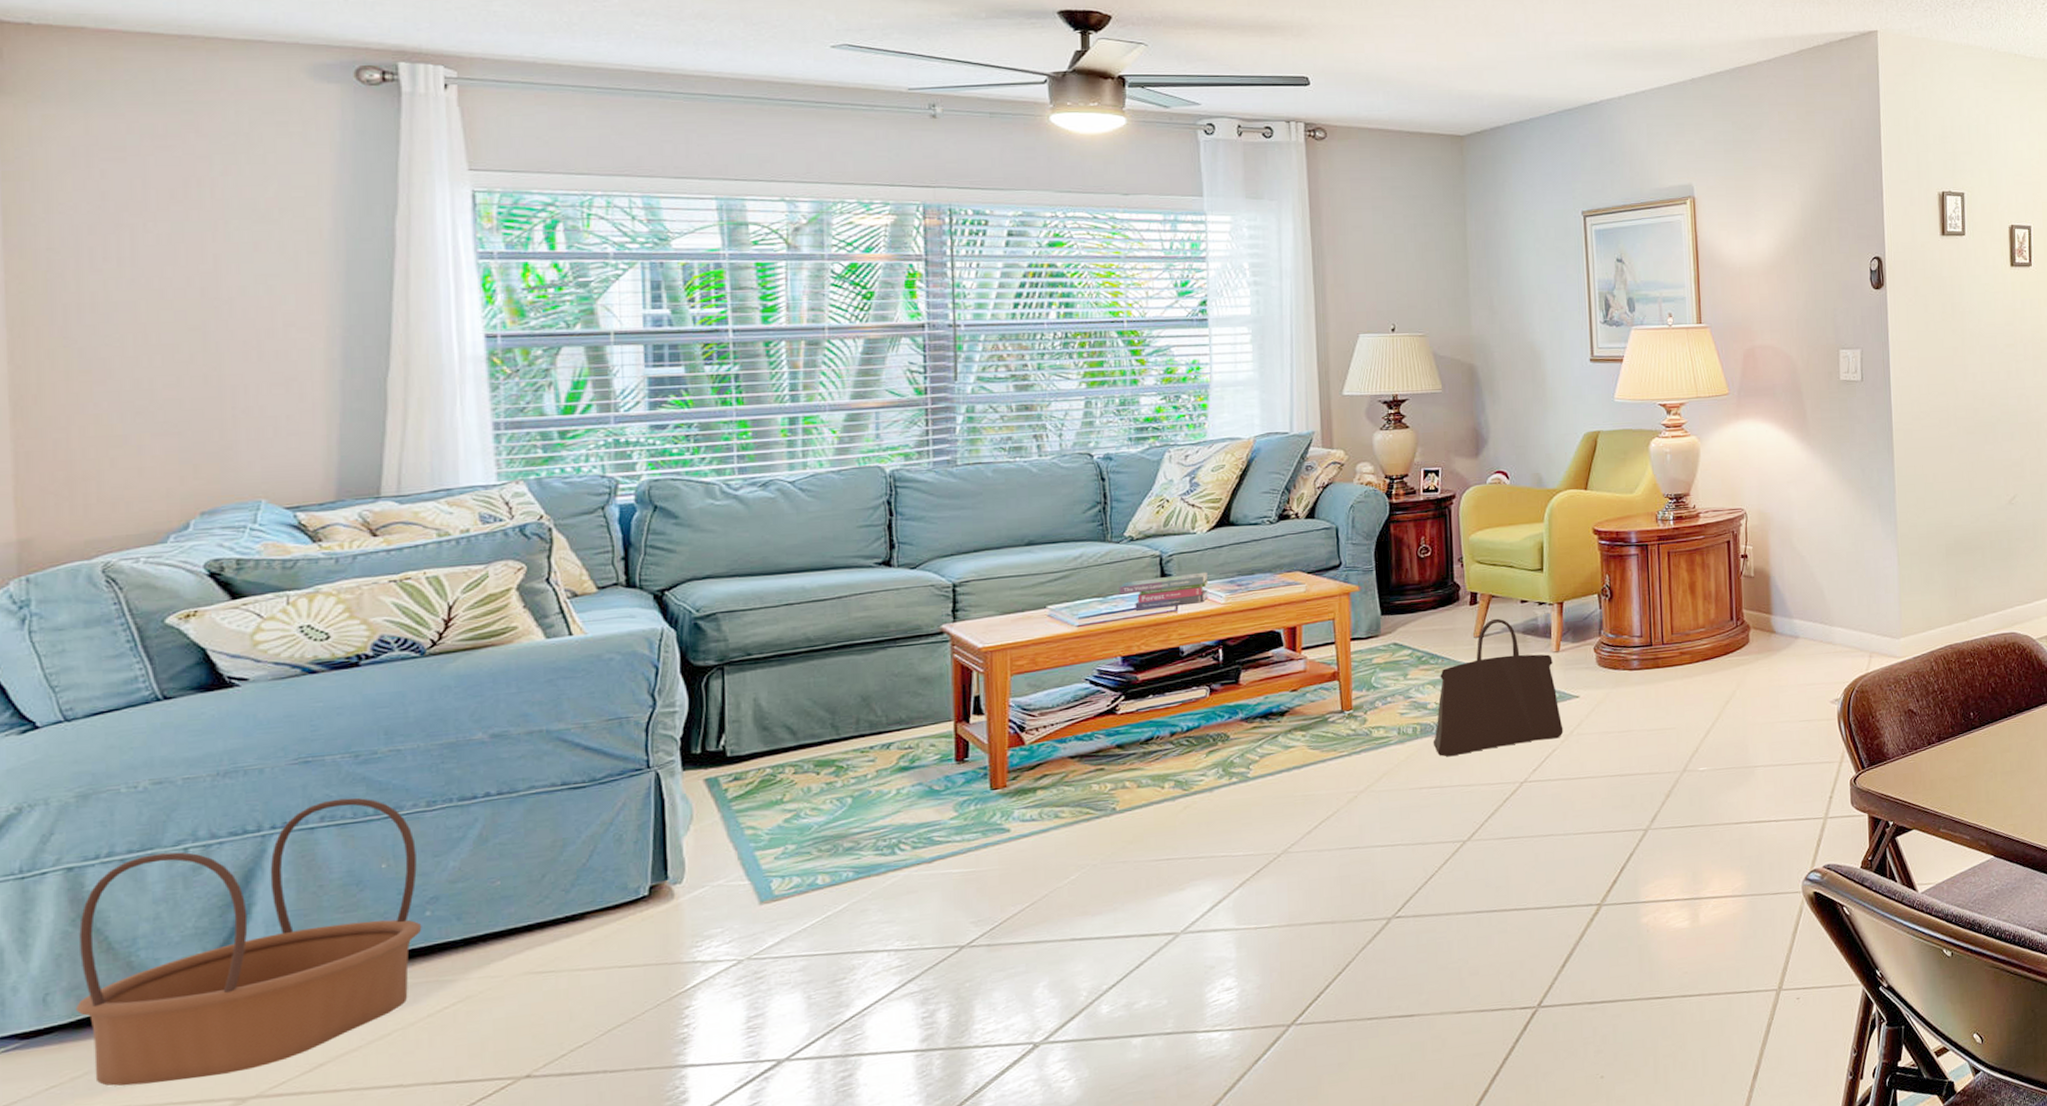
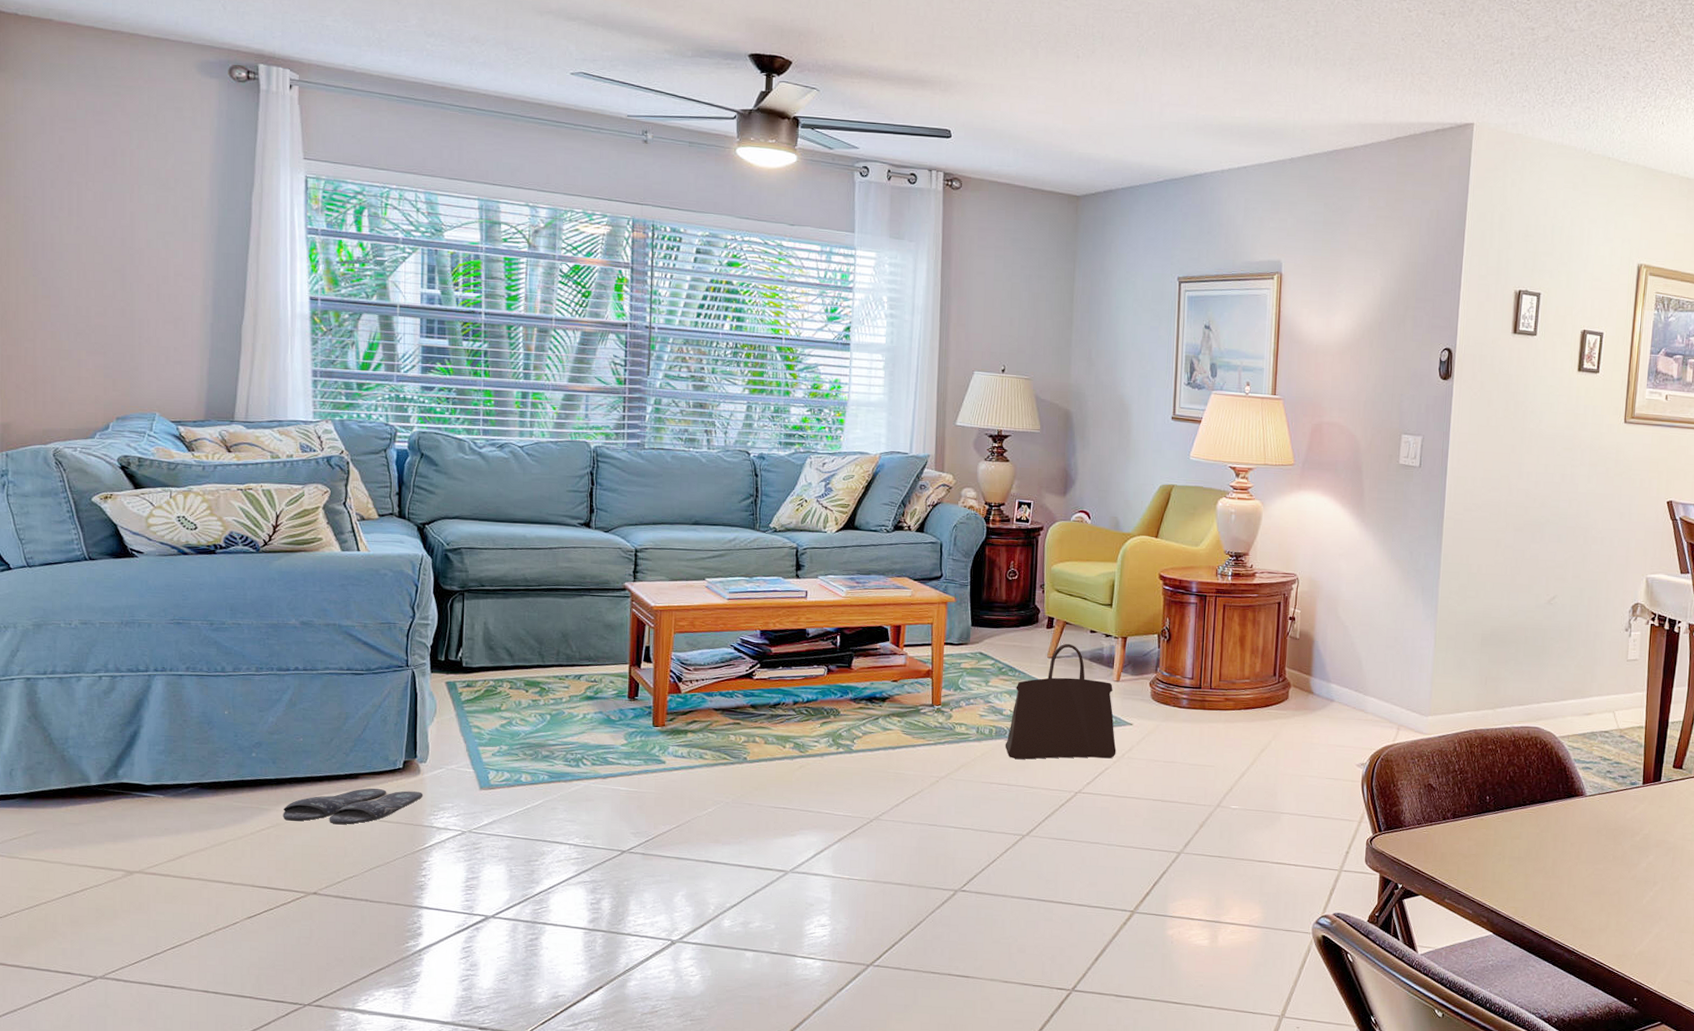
basket: present [75,798,422,1087] -> none [29,655,250,851]
slippers: none [475,920,680,990] -> present [283,788,423,825]
books: present [1119,572,1209,612] -> none [762,566,834,594]

